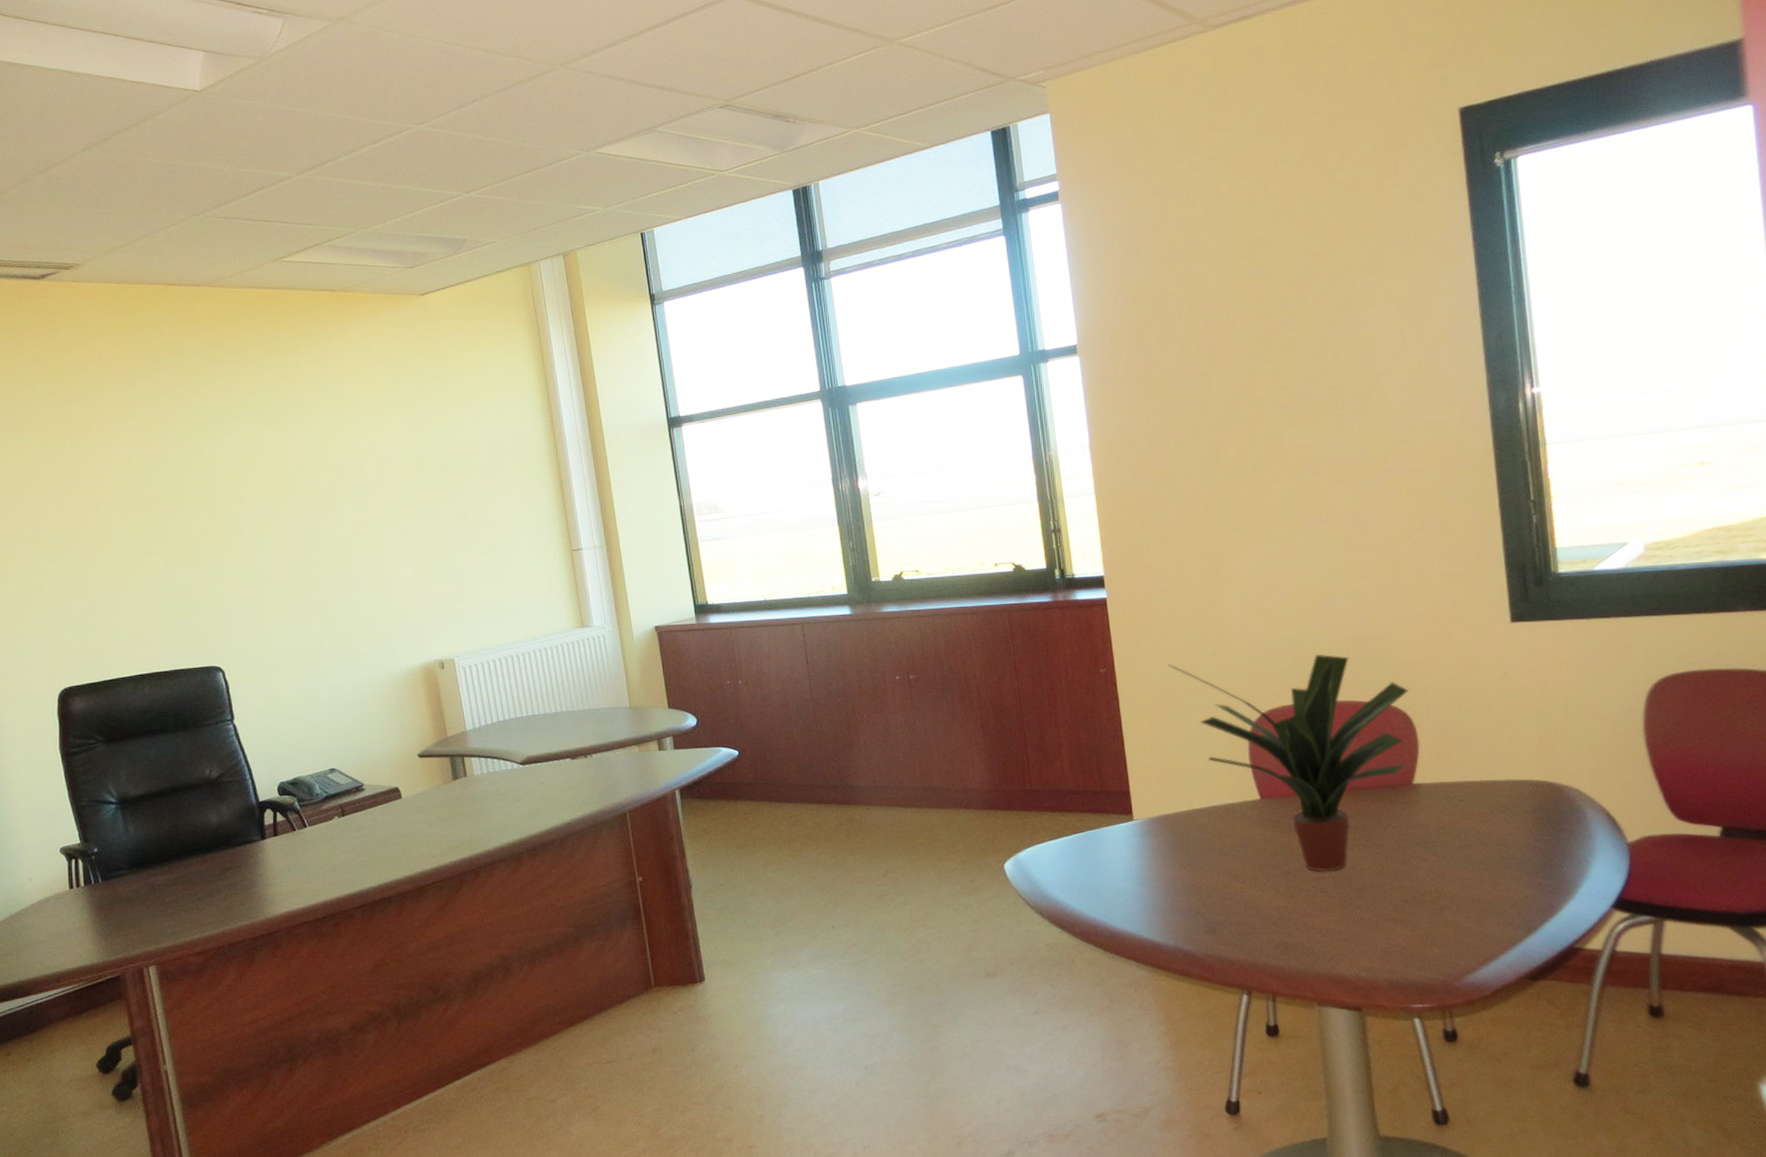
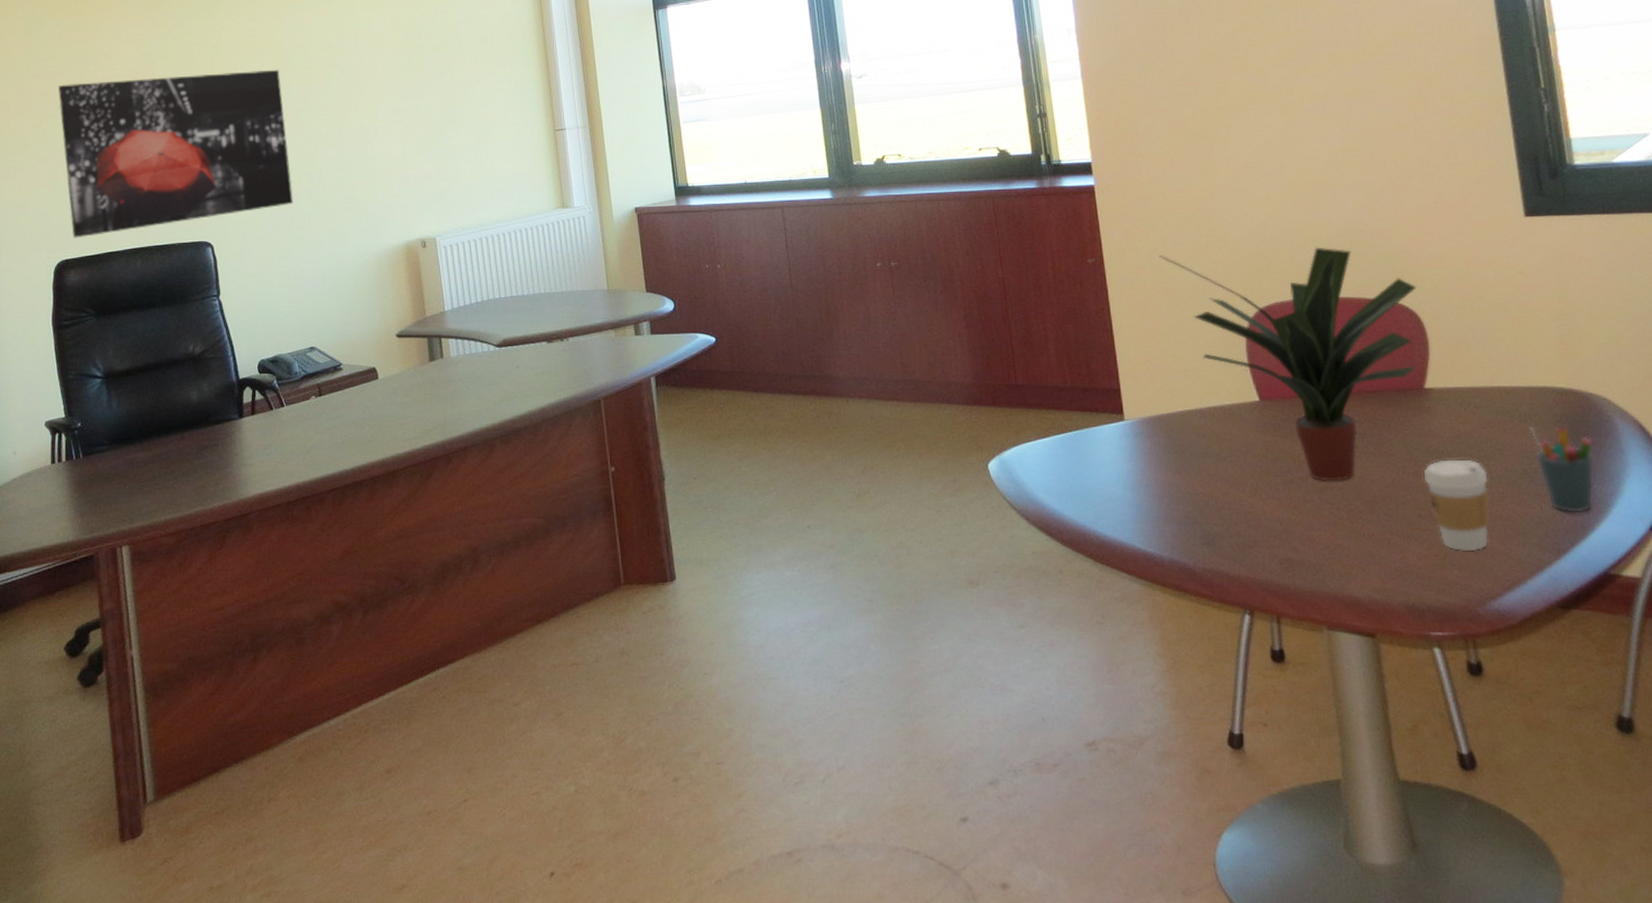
wall art: none [47,491,305,665] -> present [57,69,293,238]
coffee cup: none [1411,848,1470,932] -> present [1424,459,1491,552]
pen holder: none [1508,816,1566,894] -> present [1530,427,1594,513]

